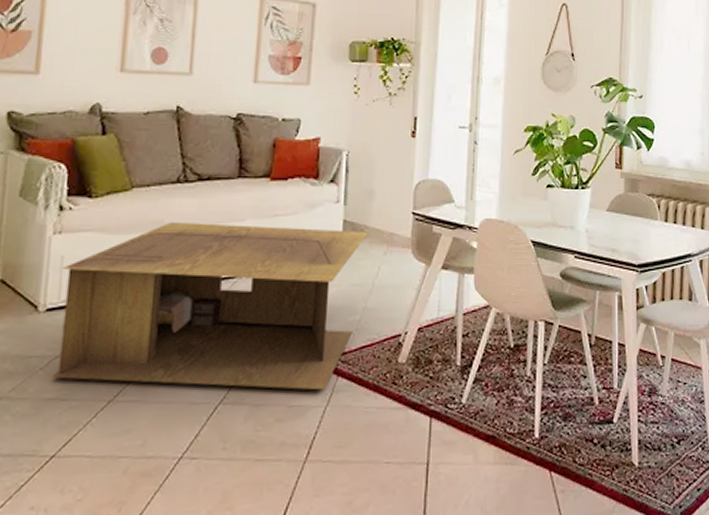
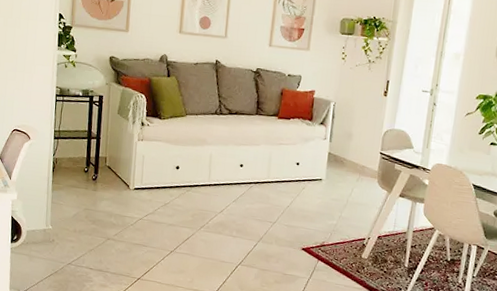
coffee table: present [50,221,369,391] -> none [137,140,346,268]

